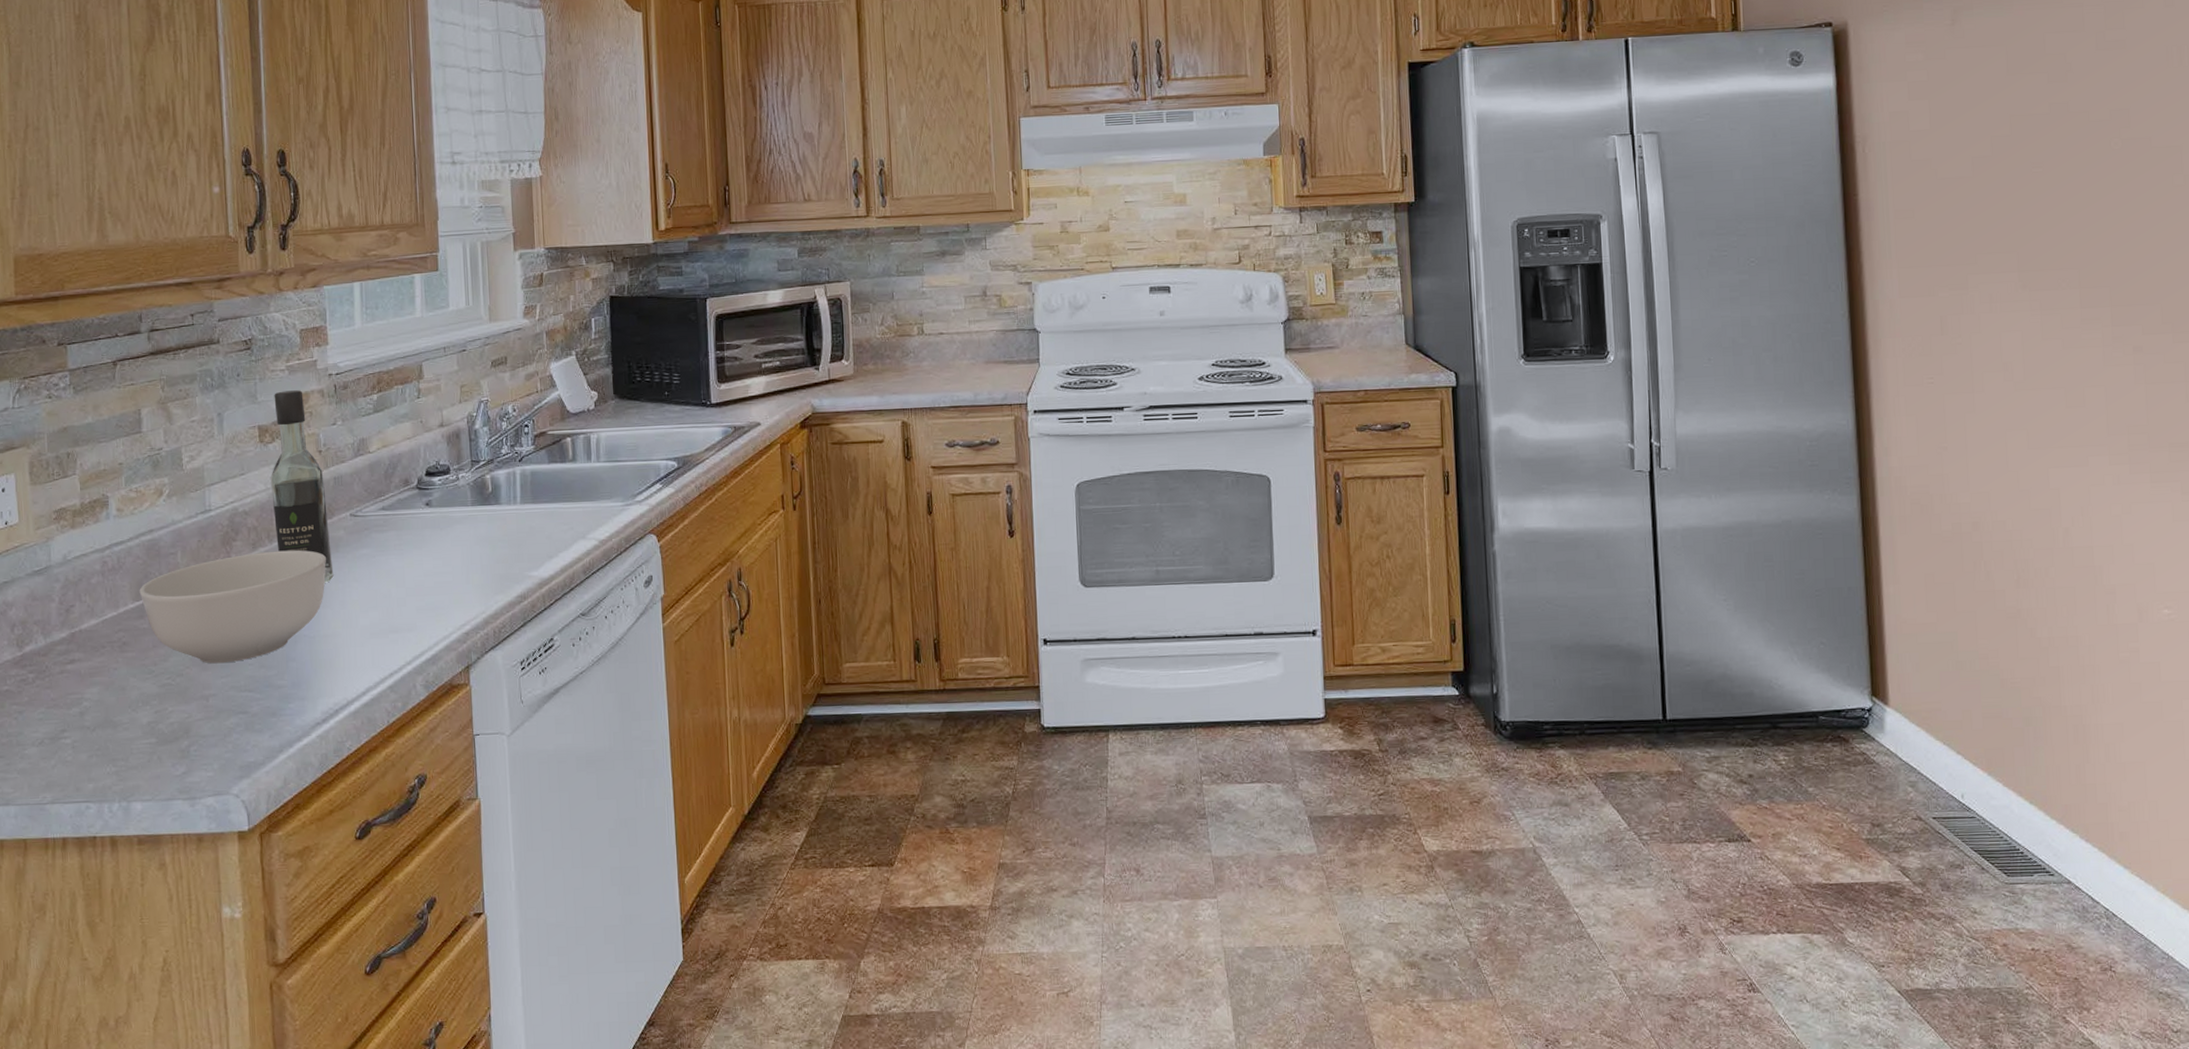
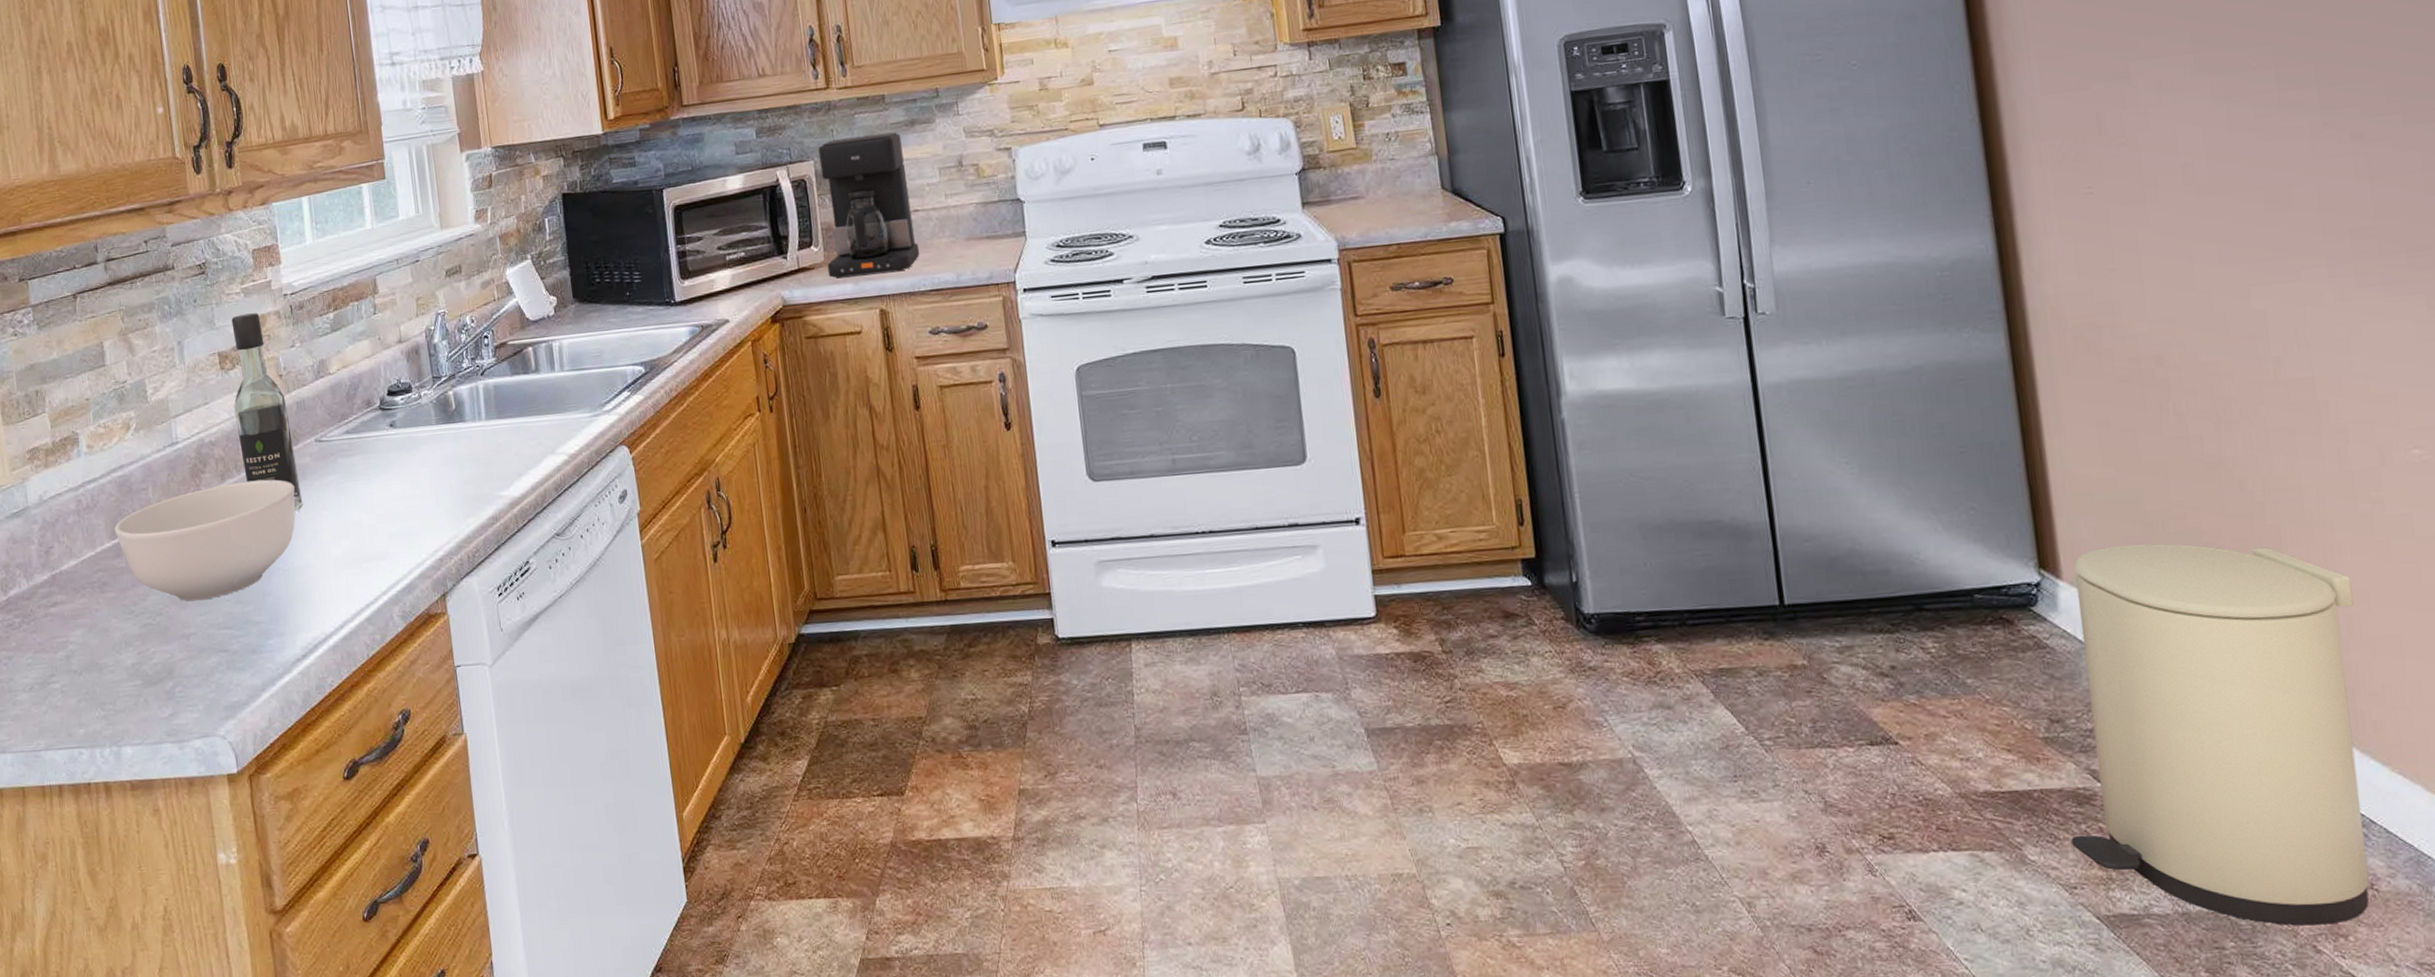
coffee maker: none [855,261,942,390] -> present [818,132,920,278]
pedal bin: none [1882,678,2111,1000] -> present [2071,543,2369,926]

